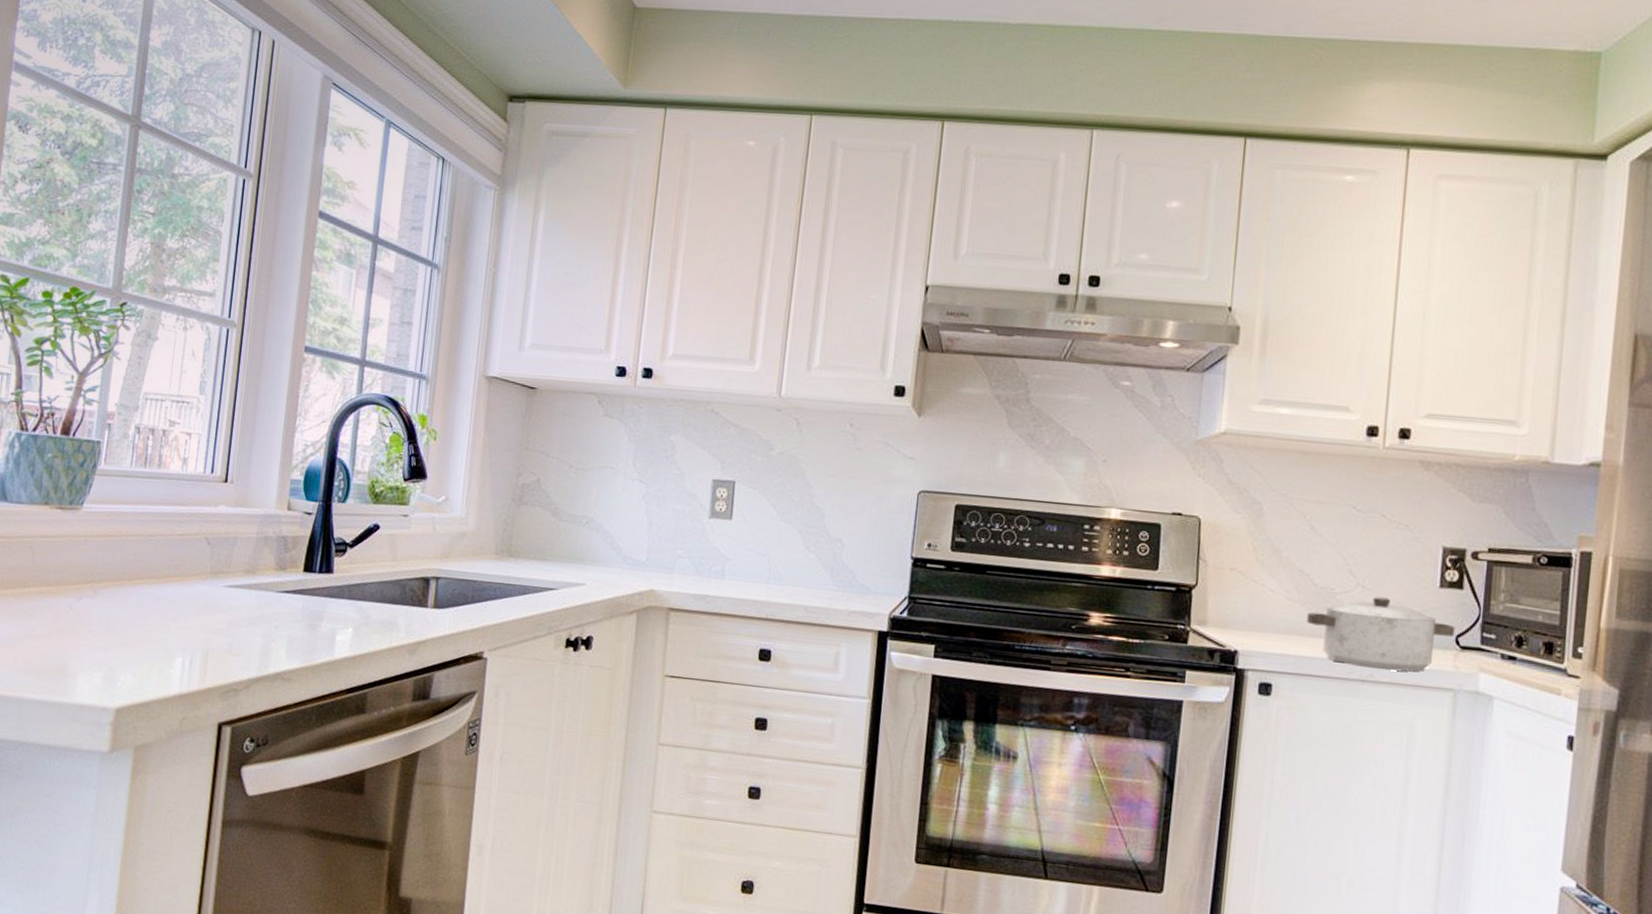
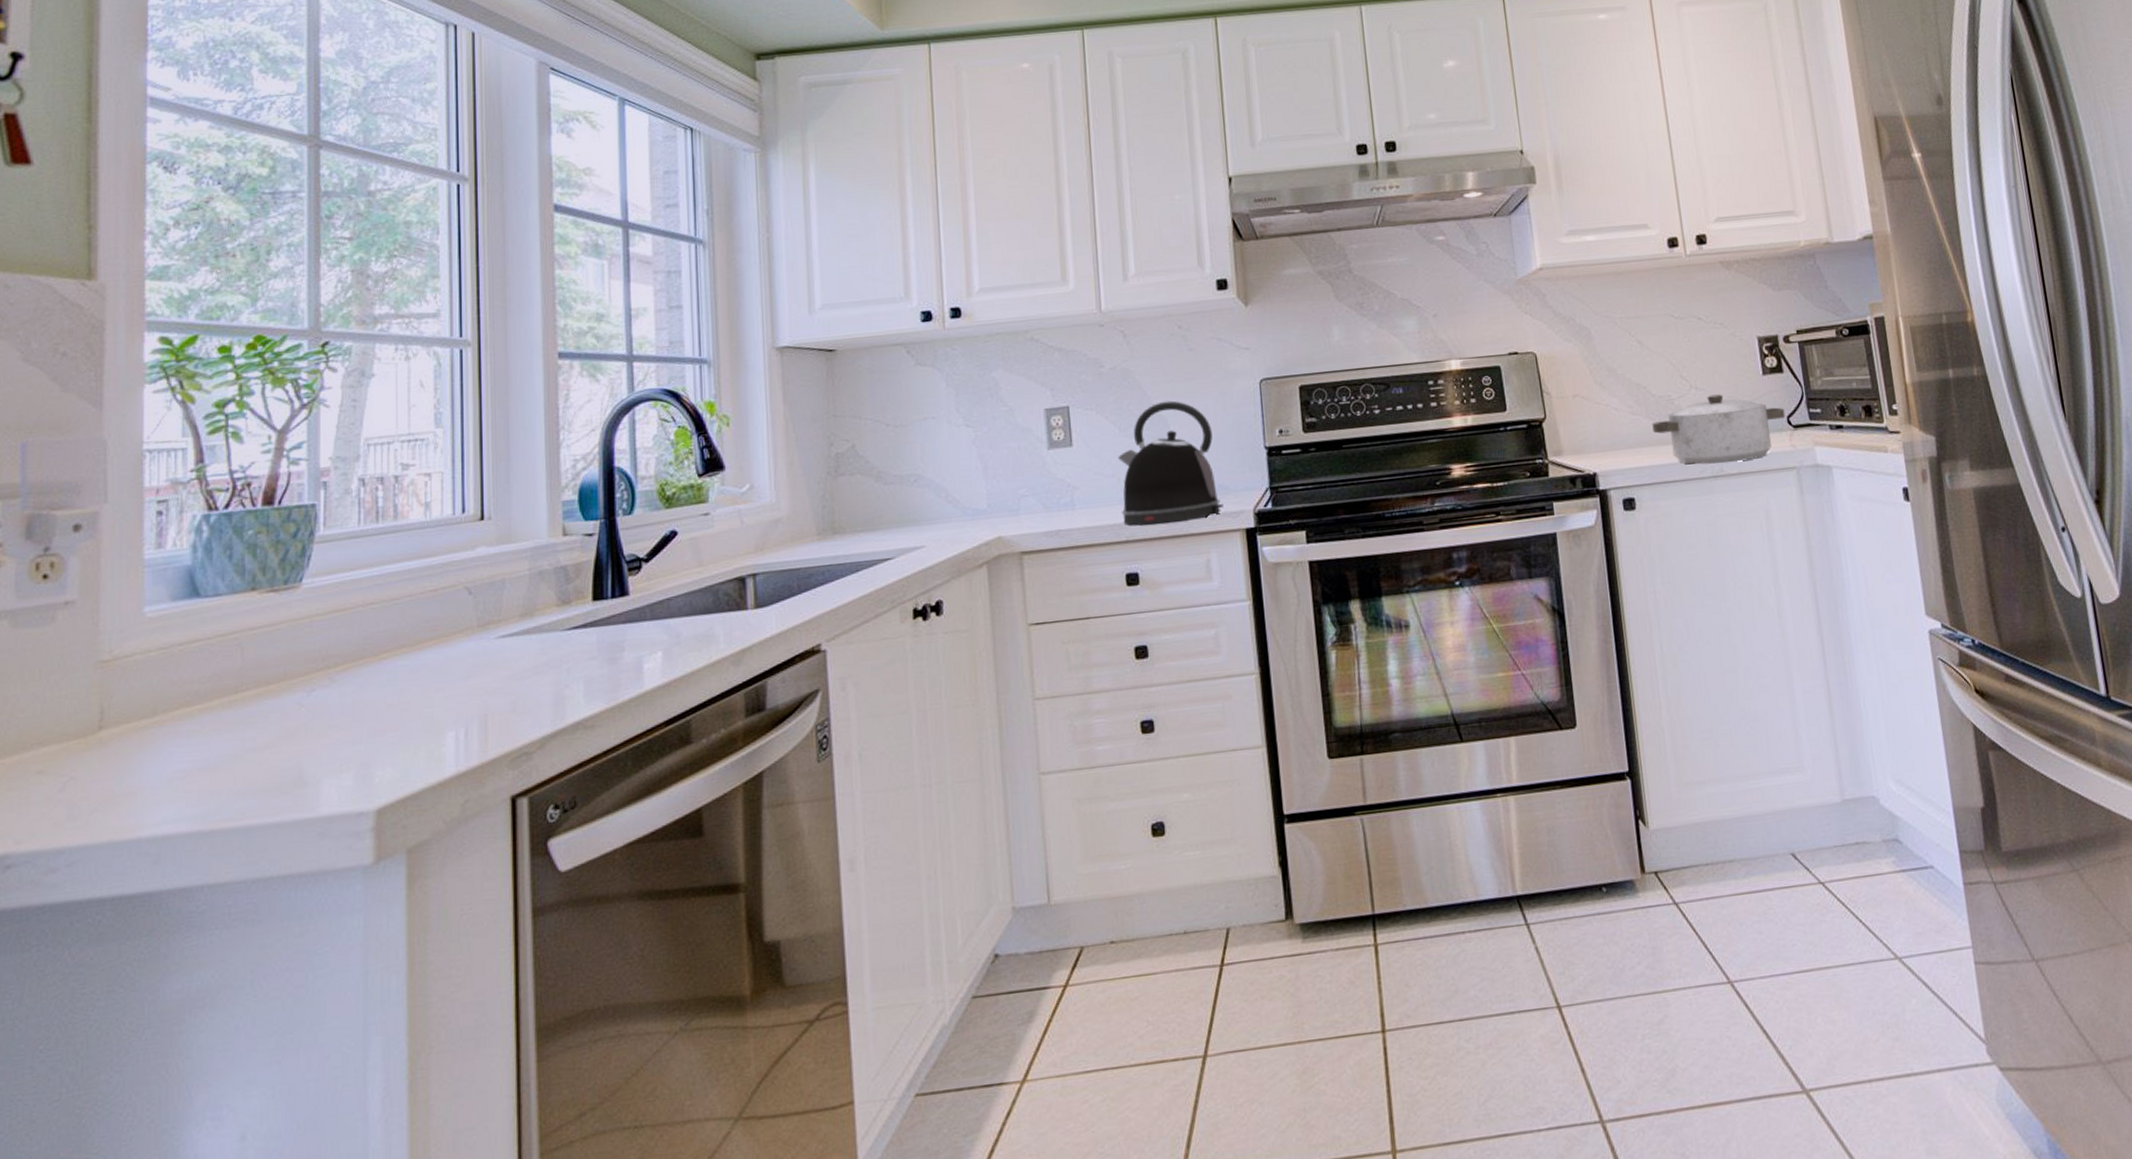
kettle: none [765,493,864,612] -> present [1118,400,1224,525]

